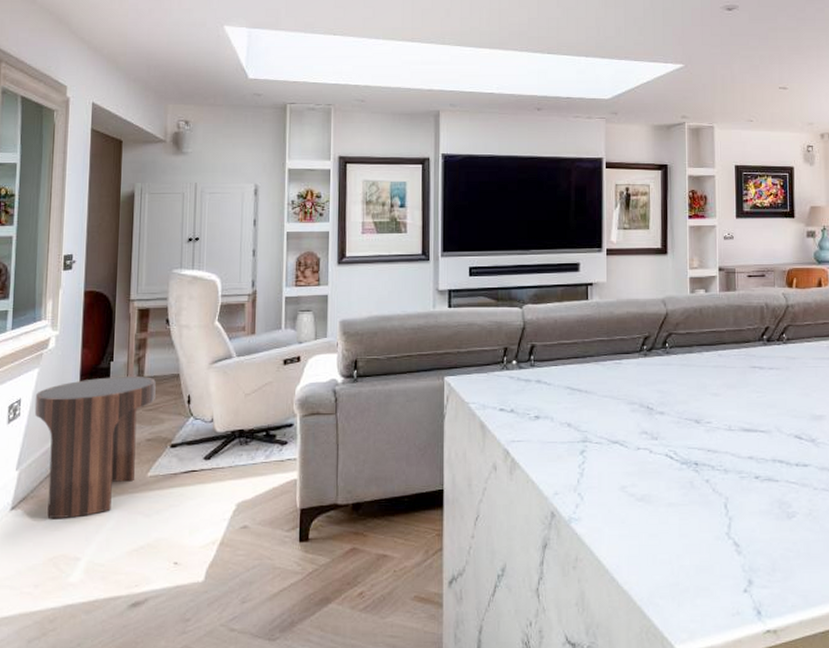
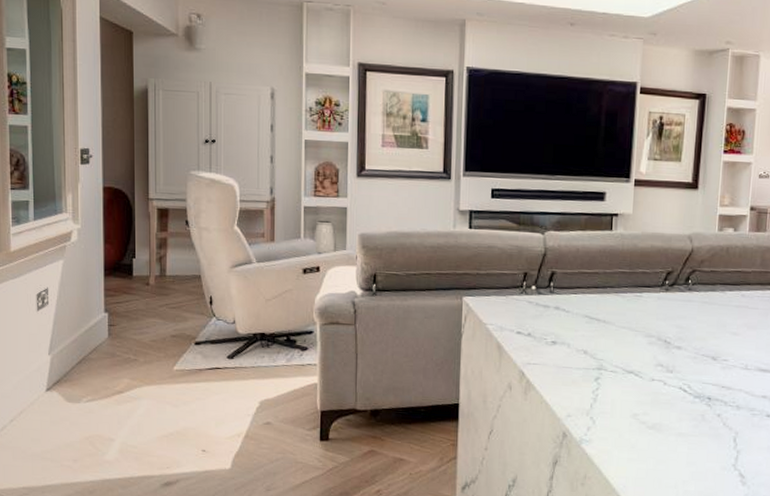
side table: present [34,375,156,518] -> none [61,273,178,403]

